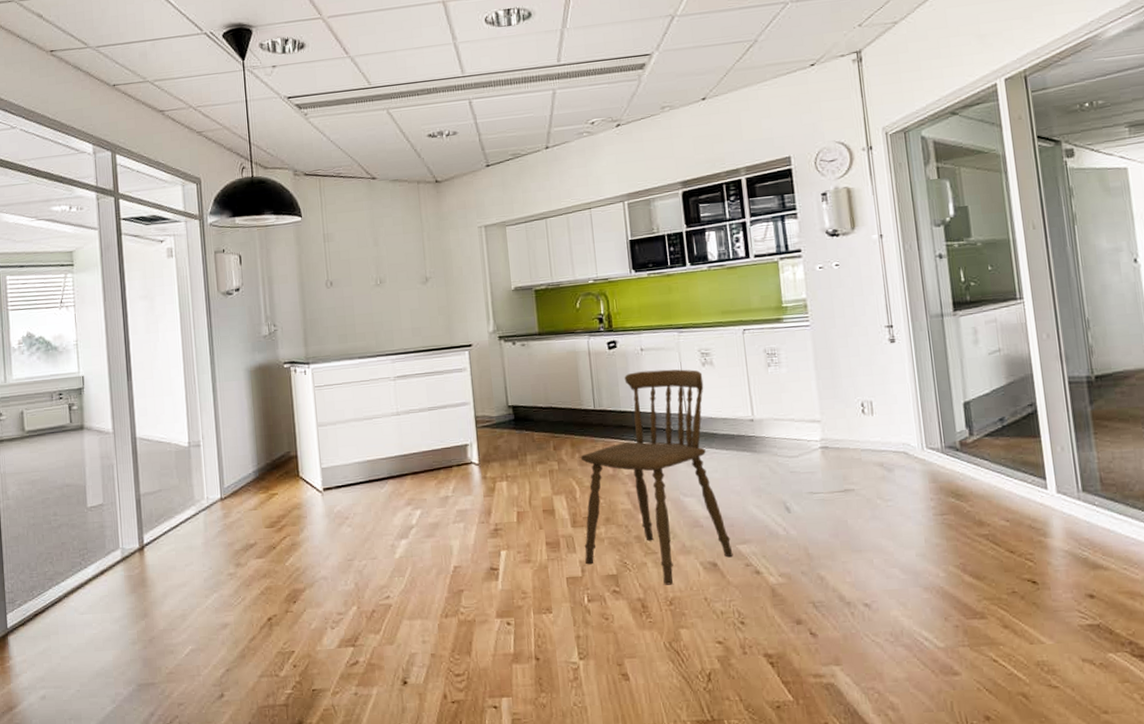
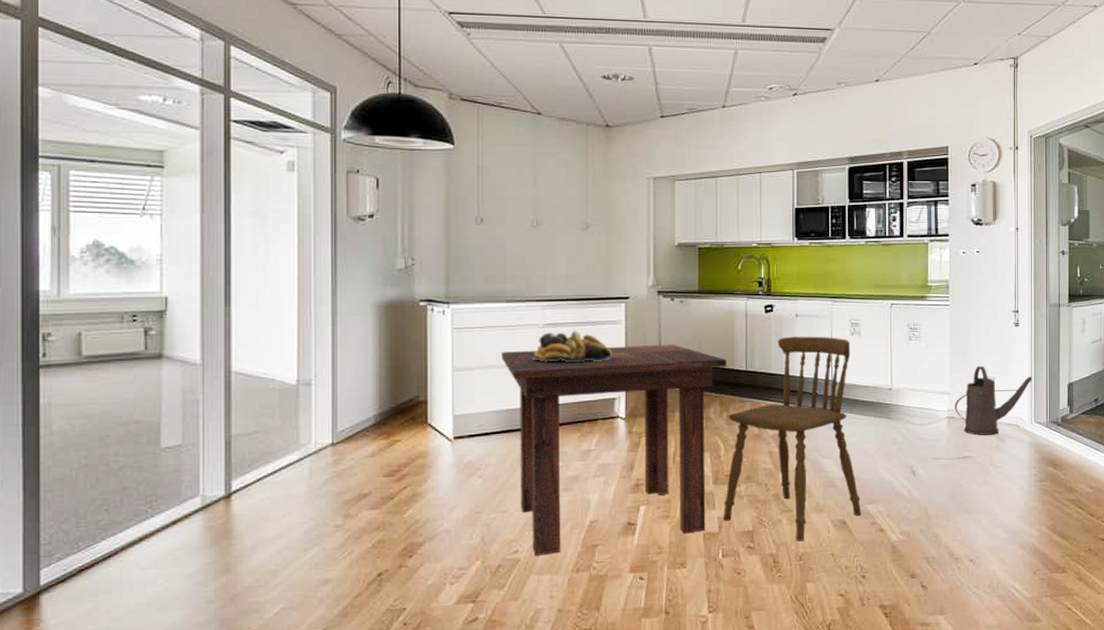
dining table: none [359,387,574,601] -> present [502,344,727,556]
fruit bowl: none [386,381,462,413] -> present [531,331,613,363]
watering can: none [827,389,919,466] -> present [954,366,1033,435]

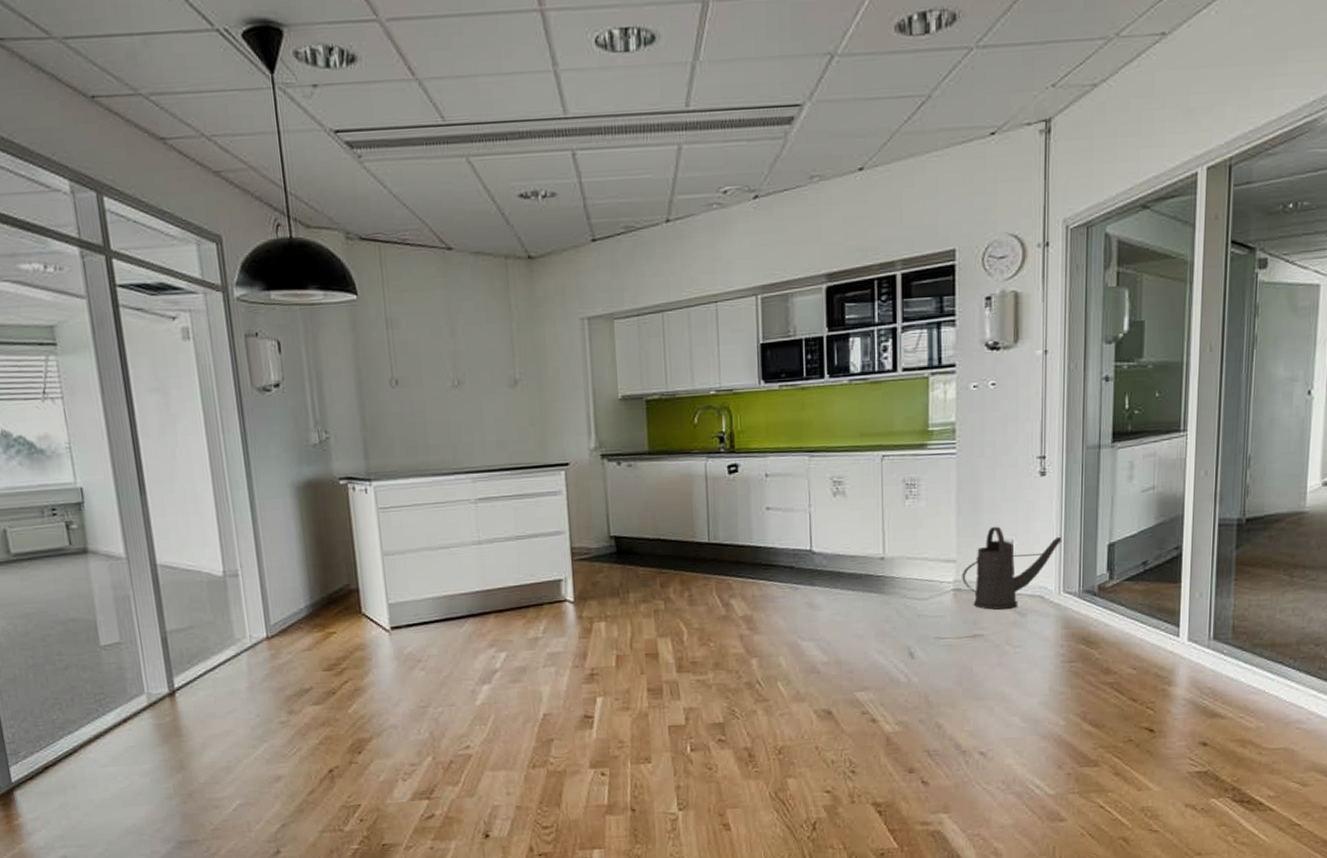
dining table: present [502,344,727,556] -> none [433,515,686,751]
fruit bowl: present [531,331,613,363] -> none [465,505,556,542]
dining chair: present [724,336,862,542] -> none [689,498,850,734]

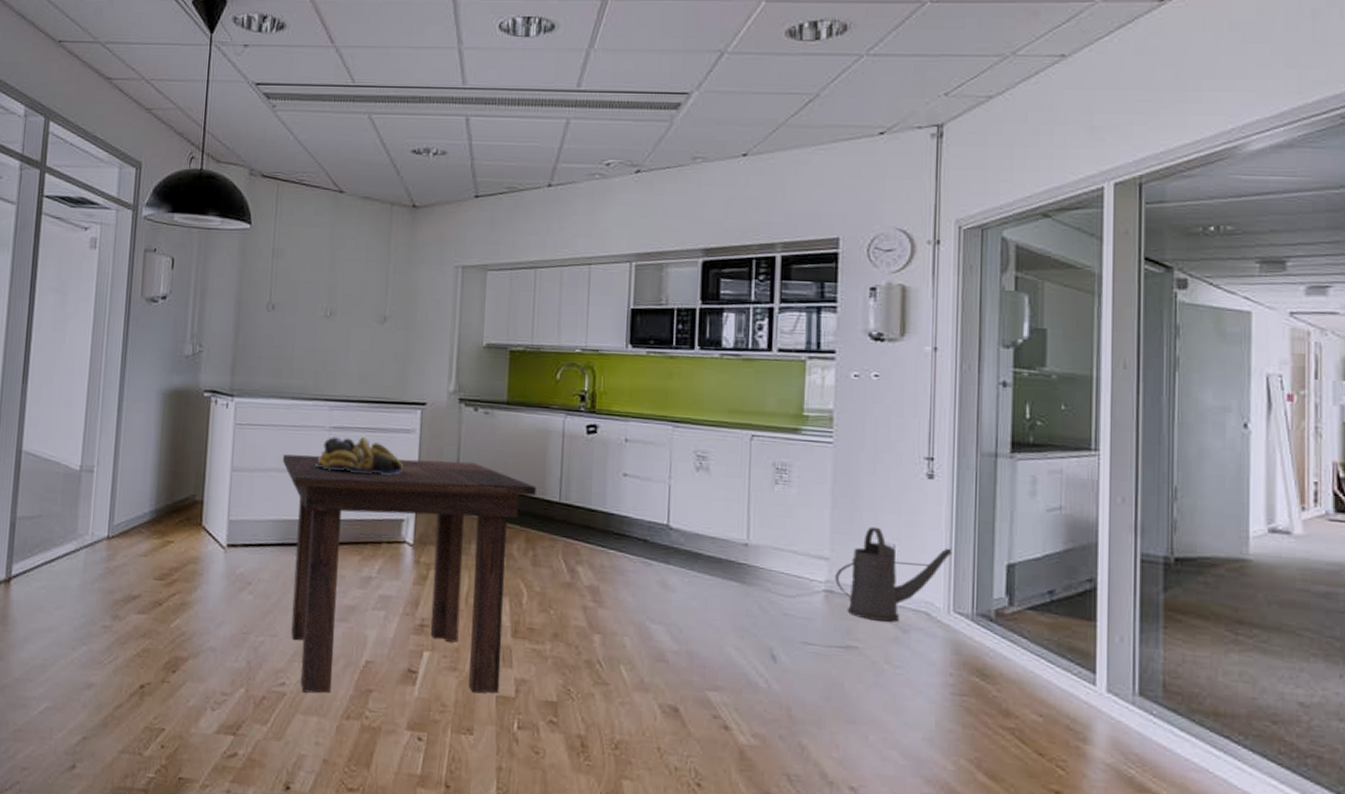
dining table: none [433,515,686,751] -> present [283,454,536,694]
fruit bowl: none [465,505,556,542] -> present [314,437,404,476]

